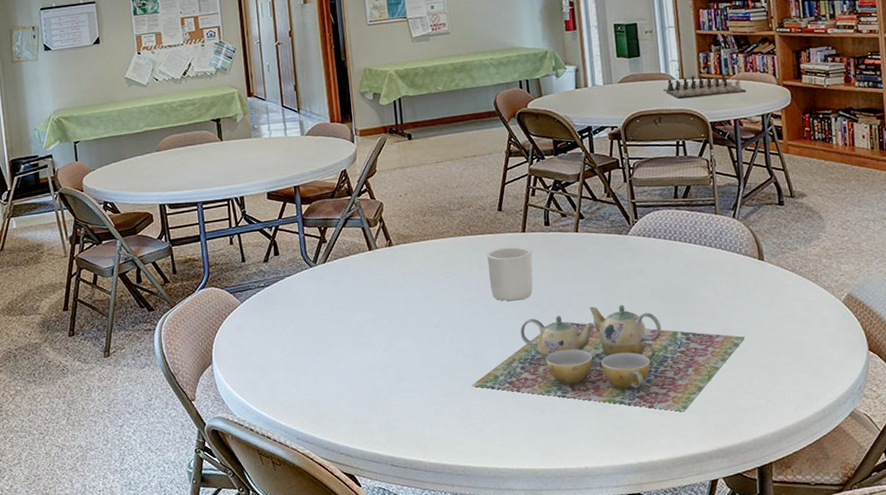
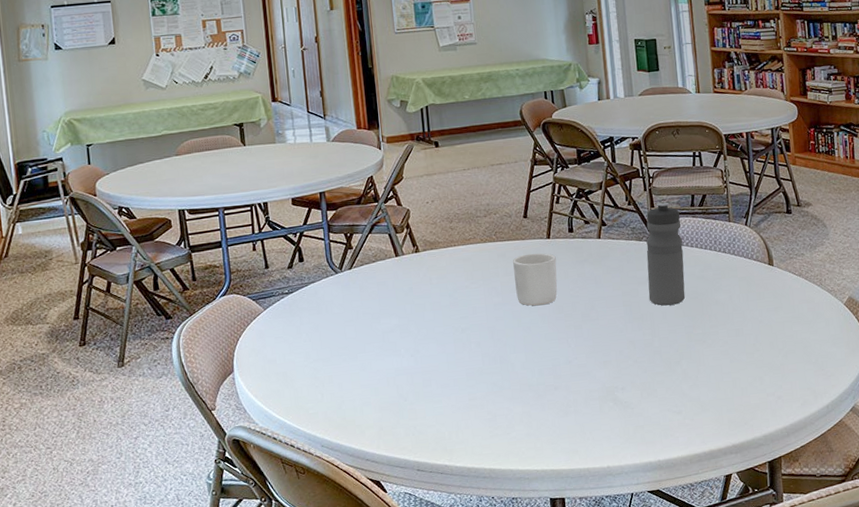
tea set: present [471,304,745,412] -> none [497,308,757,411]
water bottle: none [626,194,668,302] -> present [646,202,686,306]
chess set: present [663,73,747,99] -> none [680,87,758,112]

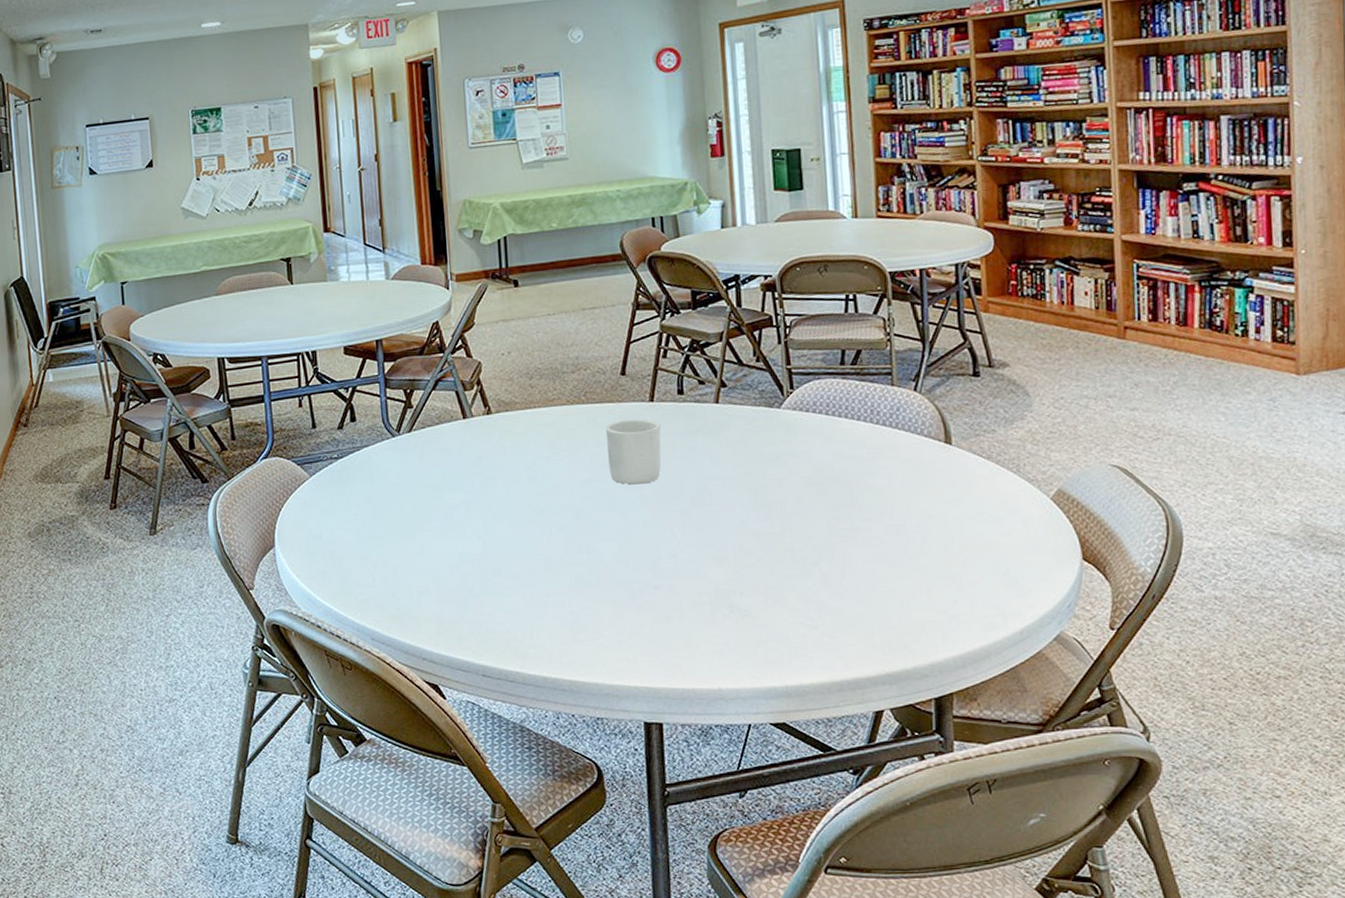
water bottle: present [646,202,686,306] -> none [778,358,829,491]

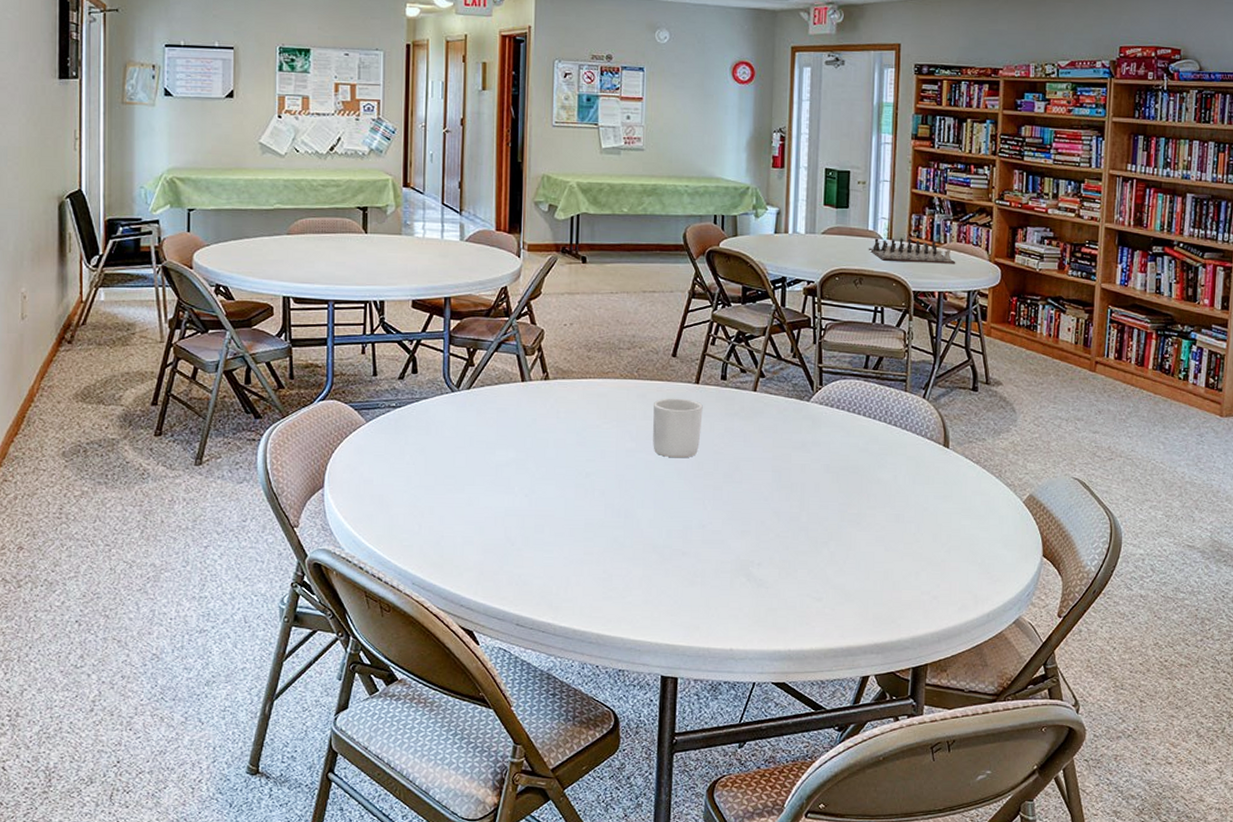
chess set: none [830,211,937,242] -> present [868,236,956,264]

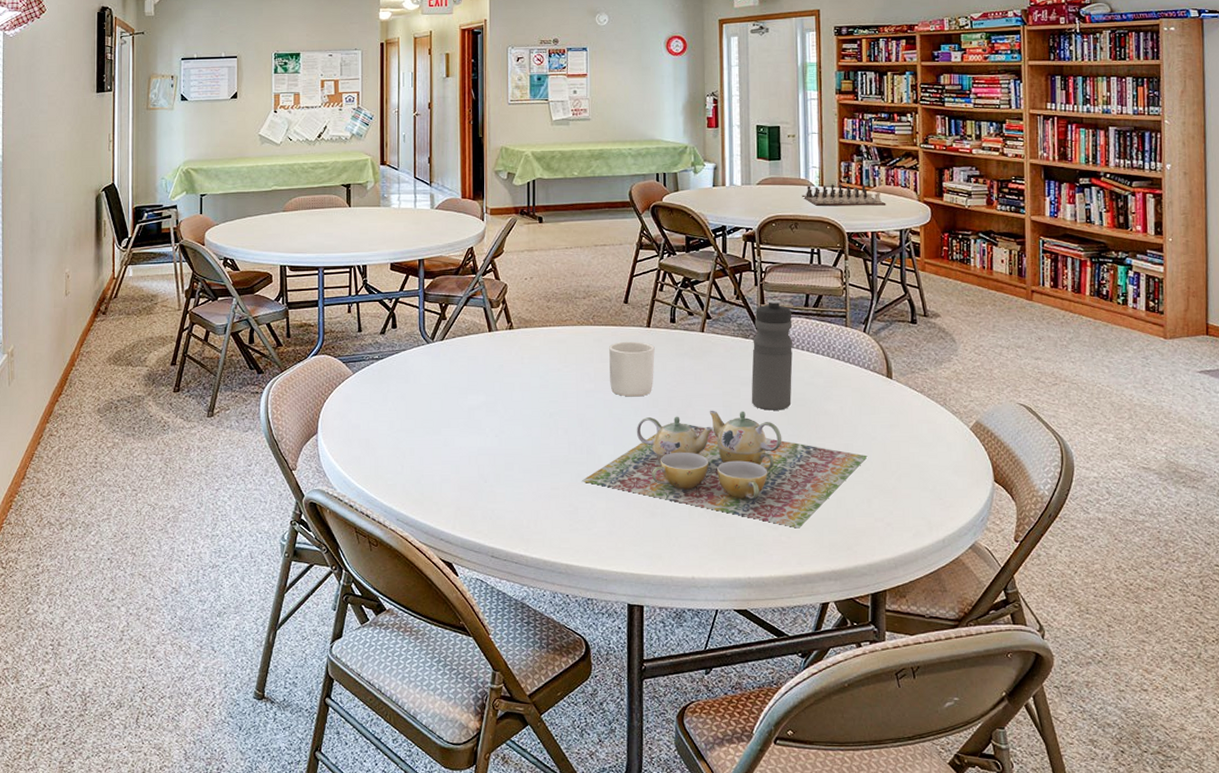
tea set: none [617,475,918,600] -> present [581,410,868,529]
water bottle: none [802,359,851,477] -> present [751,299,793,410]

